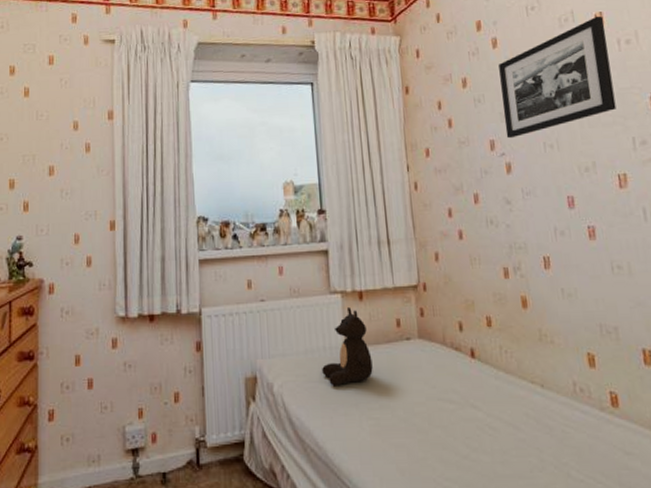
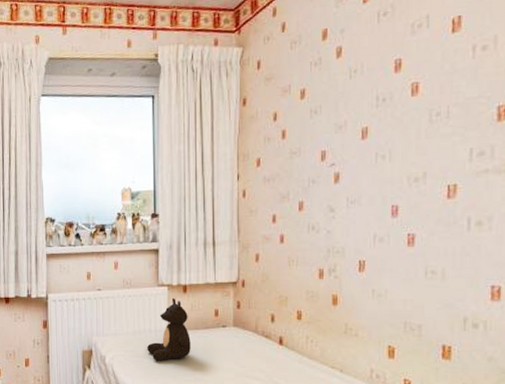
picture frame: present [498,16,617,139] -> none [338,20,462,149]

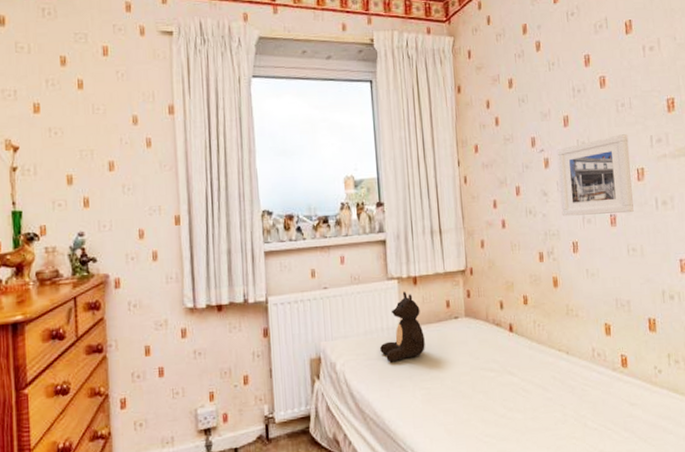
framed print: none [349,147,441,234] -> present [556,134,634,216]

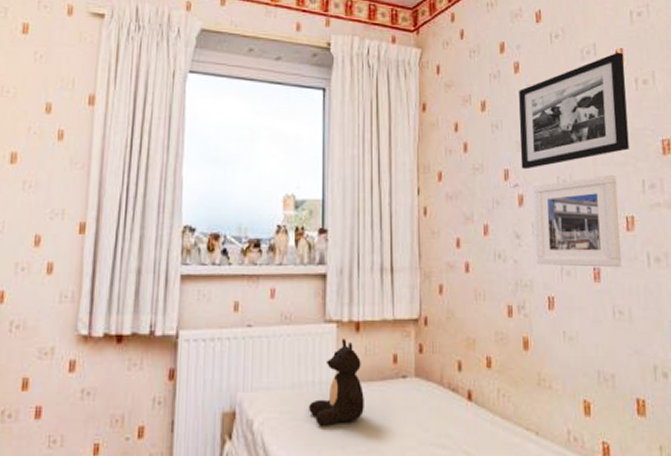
picture frame: none [541,23,639,136] -> present [519,52,629,170]

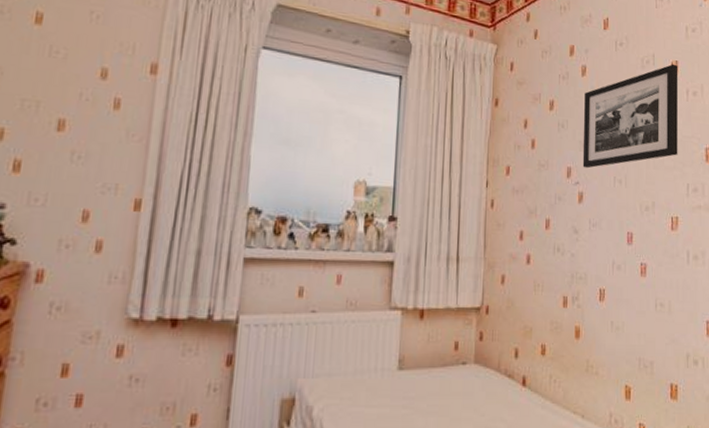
teddy bear: present [309,338,364,426] -> none [370,325,425,412]
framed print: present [533,175,621,268] -> none [591,178,666,264]

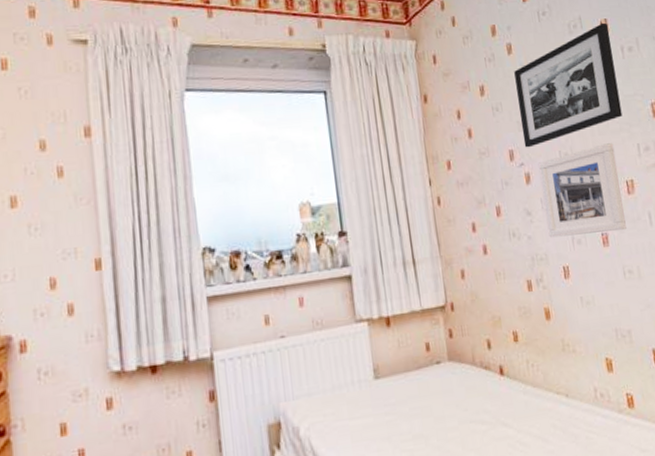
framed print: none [591,178,666,264] -> present [538,143,627,238]

